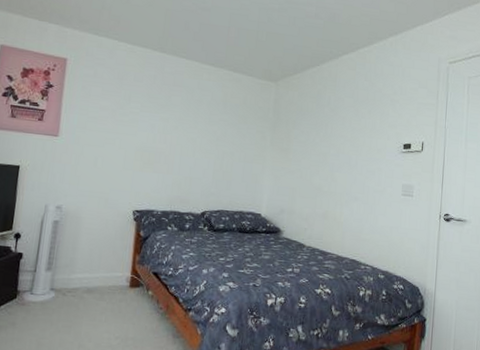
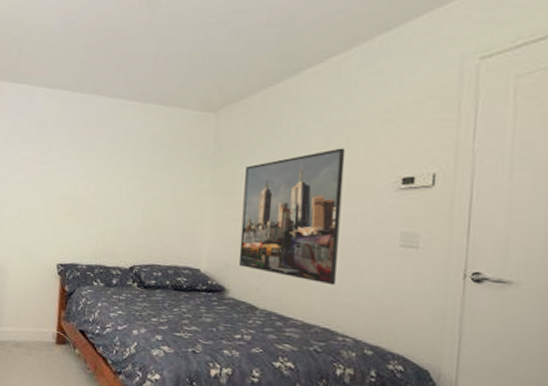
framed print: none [291,119,368,226] -> present [238,148,346,286]

